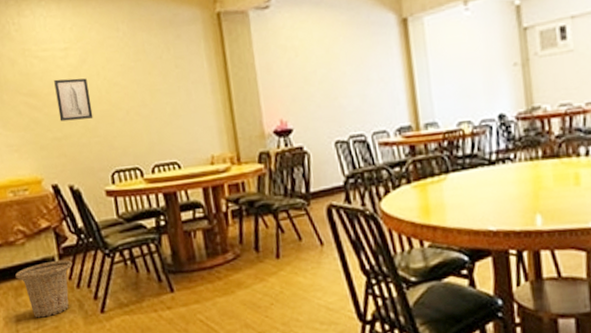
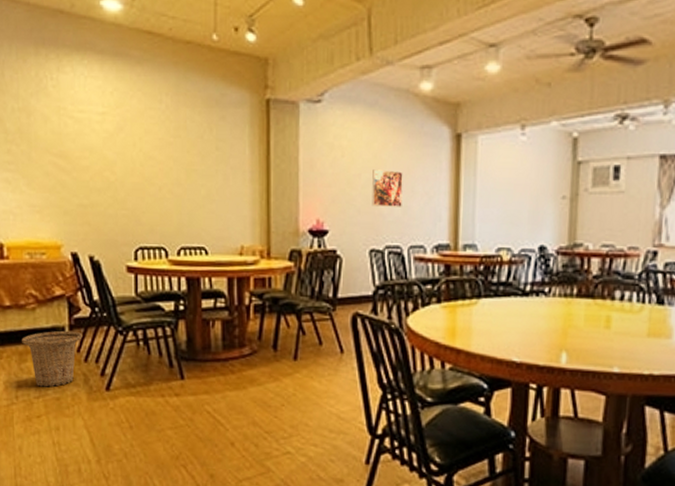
wall art: present [54,78,93,122] -> none [87,143,124,189]
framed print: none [327,62,360,99] -> present [372,169,403,207]

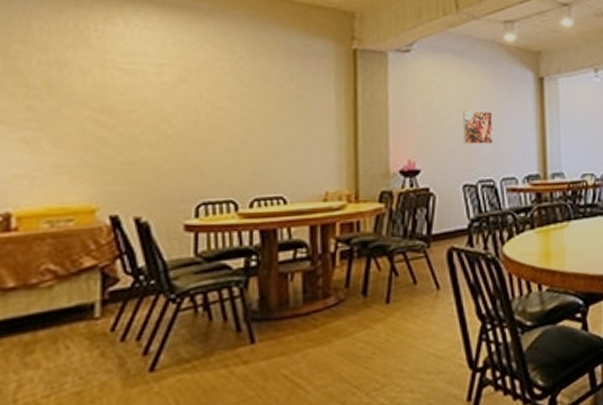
basket: present [22,330,82,387] -> none [29,306,120,382]

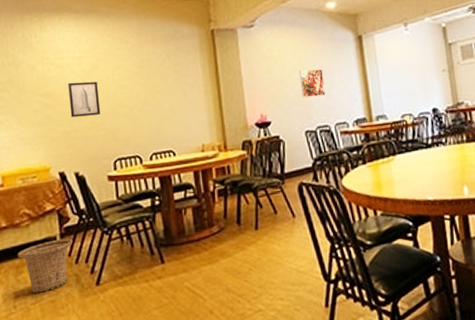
basket: none [29,306,120,382] -> present [18,238,73,293]
wall art: none [137,96,185,144] -> present [68,81,101,118]

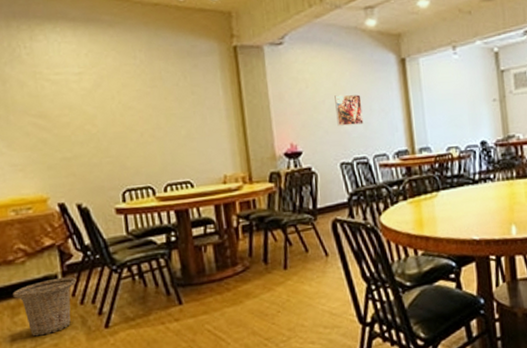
wall art: present [68,81,101,118] -> none [66,101,106,142]

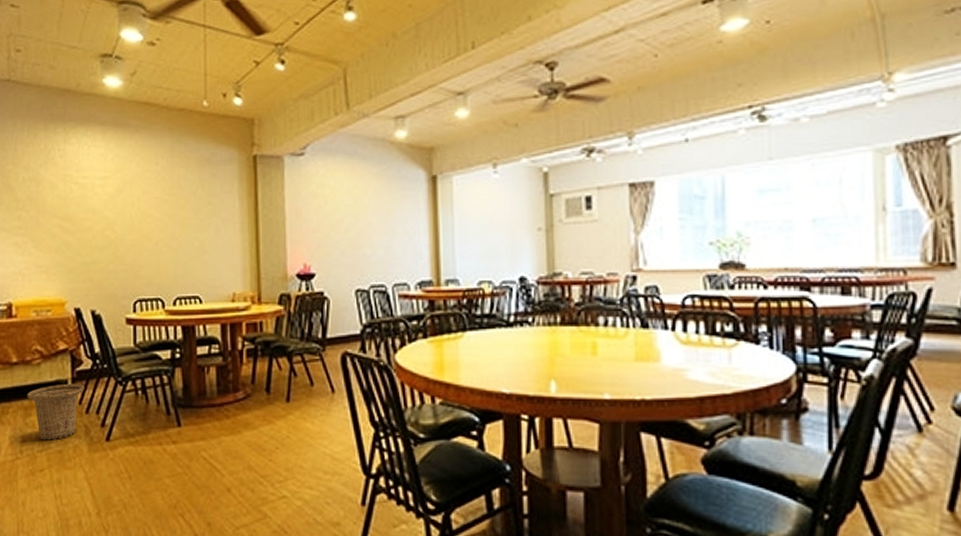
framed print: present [334,94,364,126] -> none [355,213,384,248]

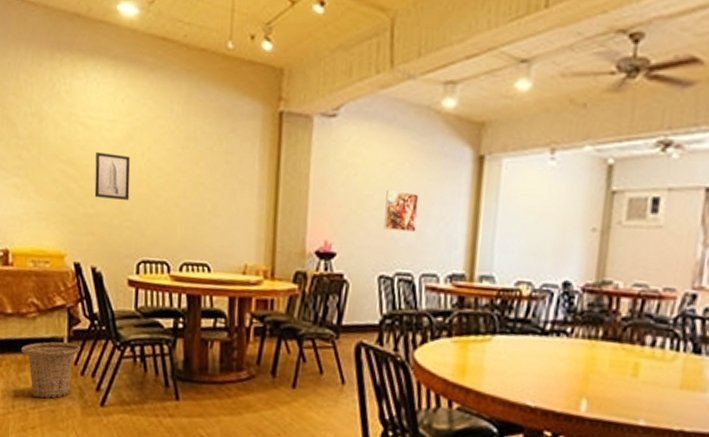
wall art: none [90,206,123,247] -> present [94,151,130,200]
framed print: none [355,213,384,248] -> present [383,190,419,232]

